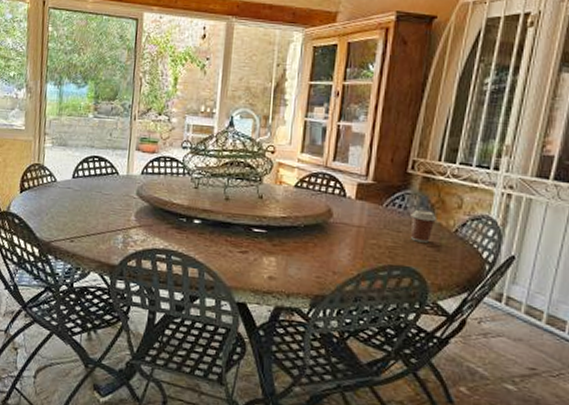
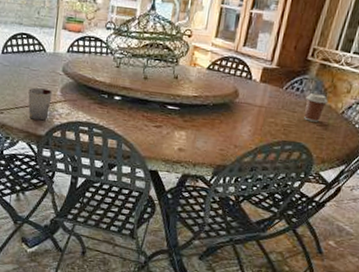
cup: none [100,213,126,249] -> present [28,87,53,121]

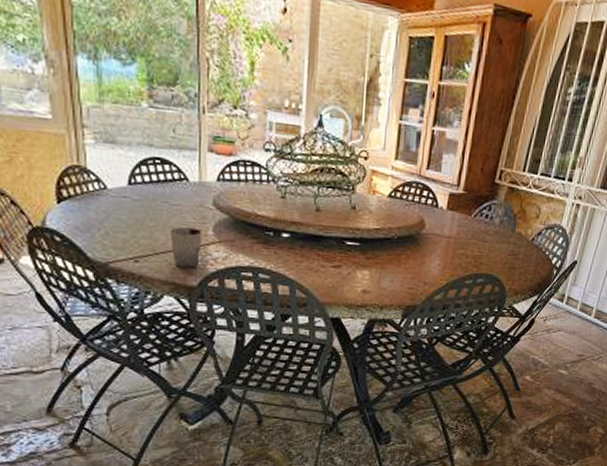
coffee cup: present [304,93,328,122] -> none [495,220,517,251]

